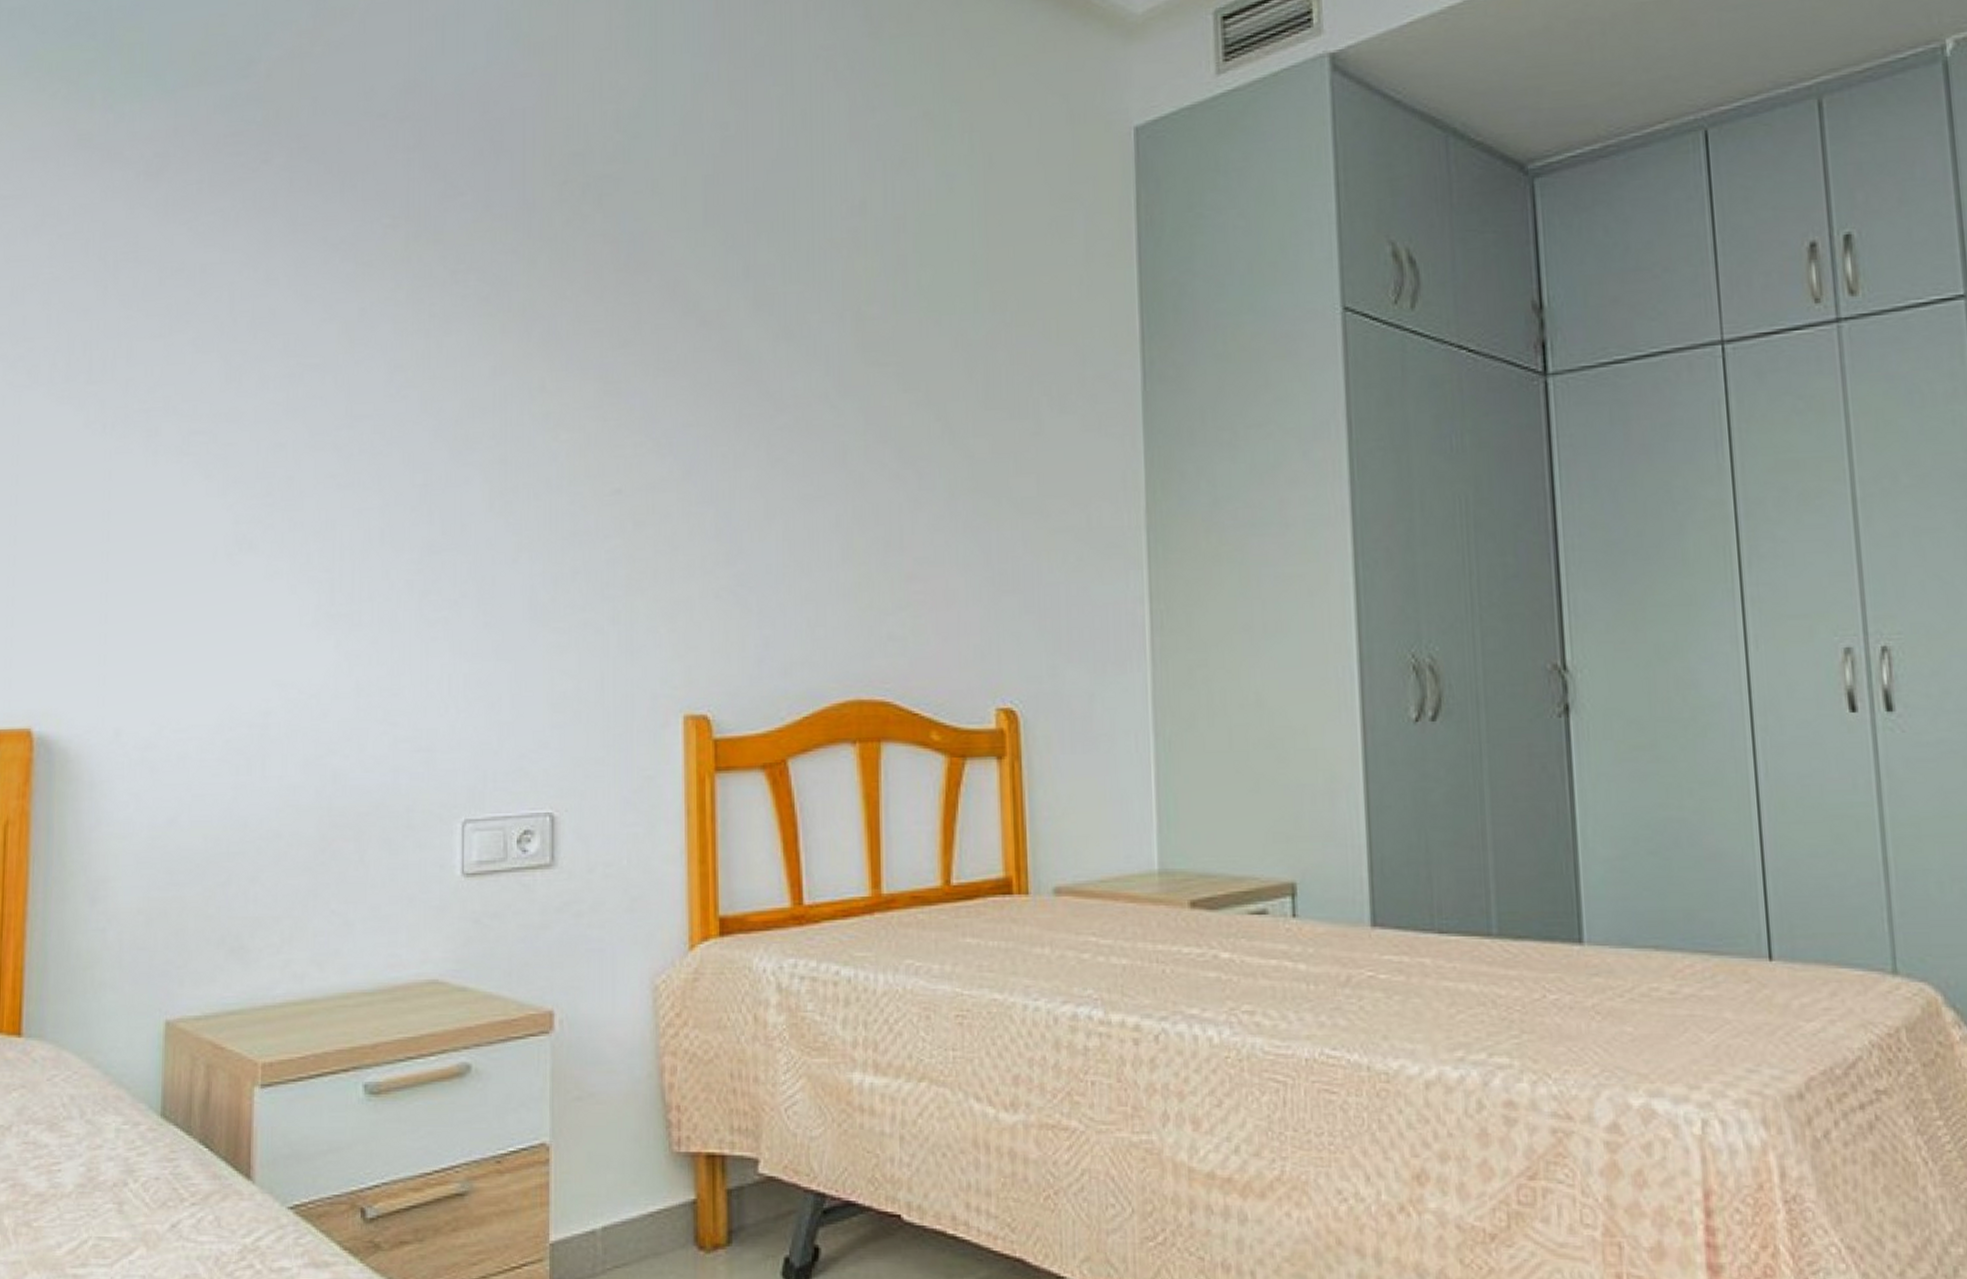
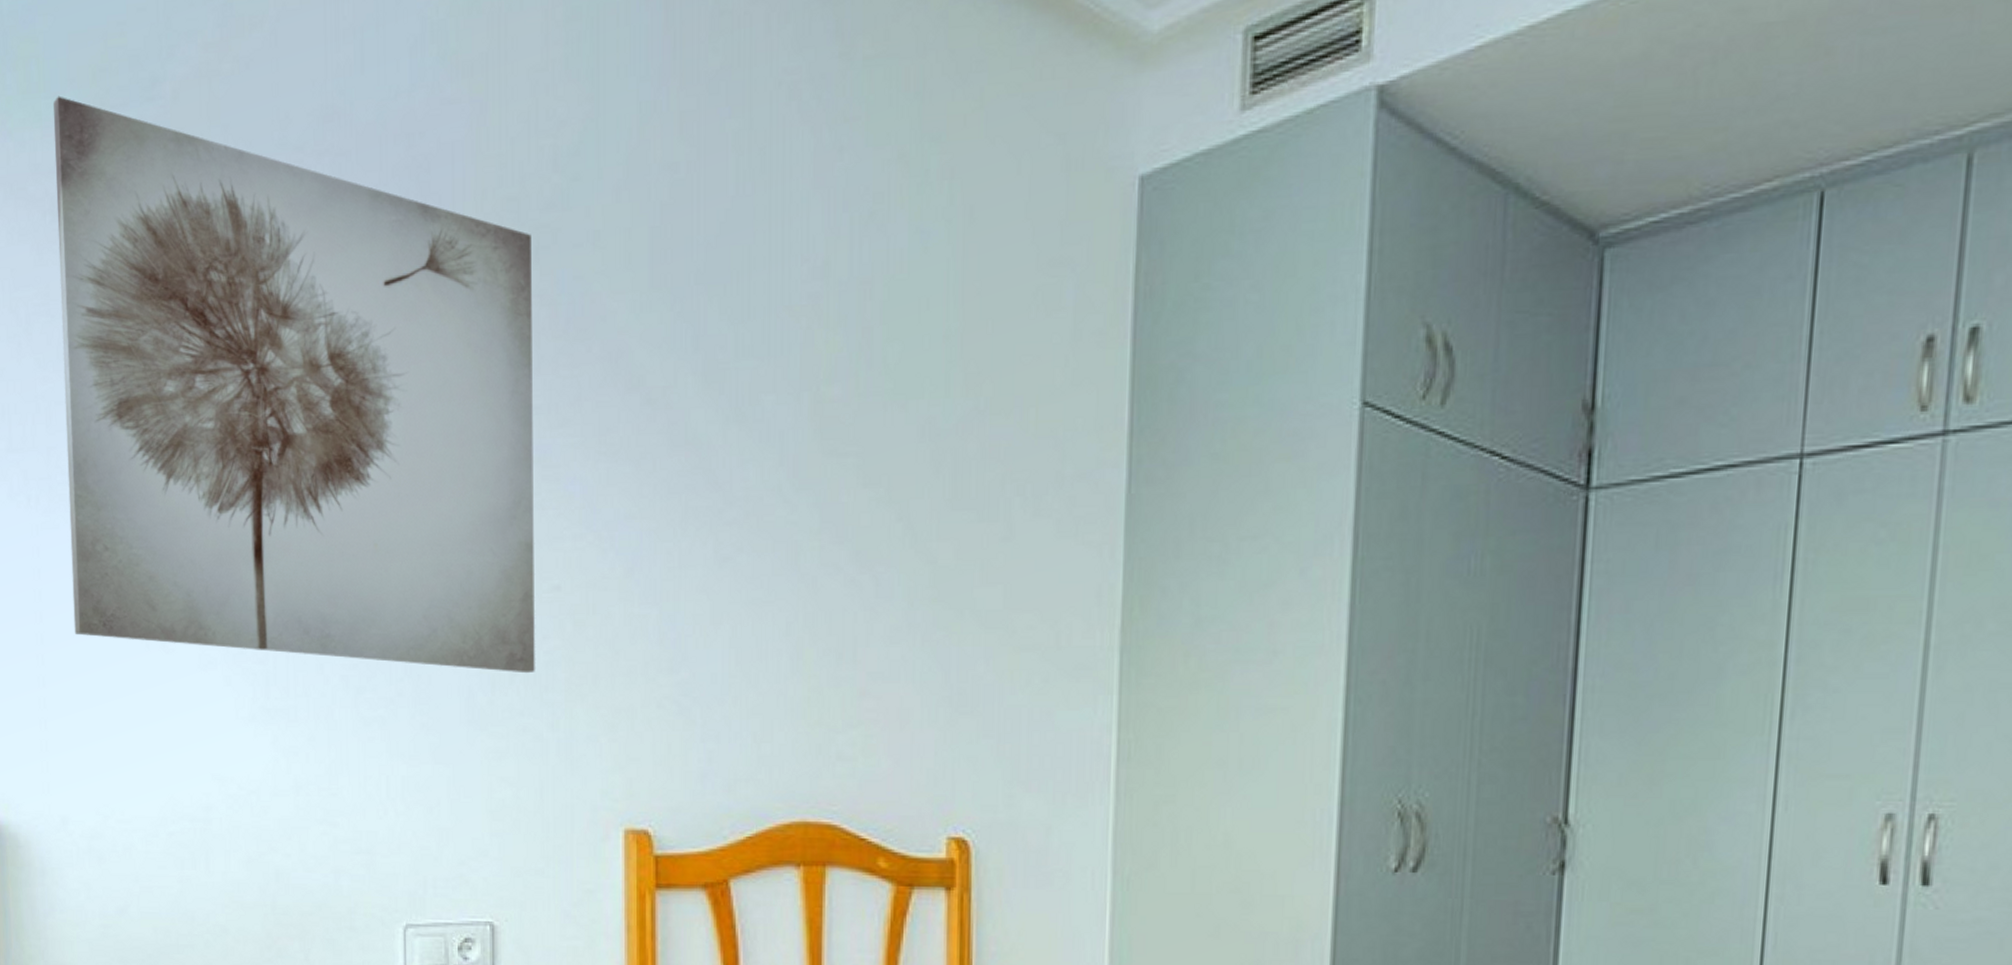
wall art: none [141,75,597,572] -> present [52,95,535,674]

